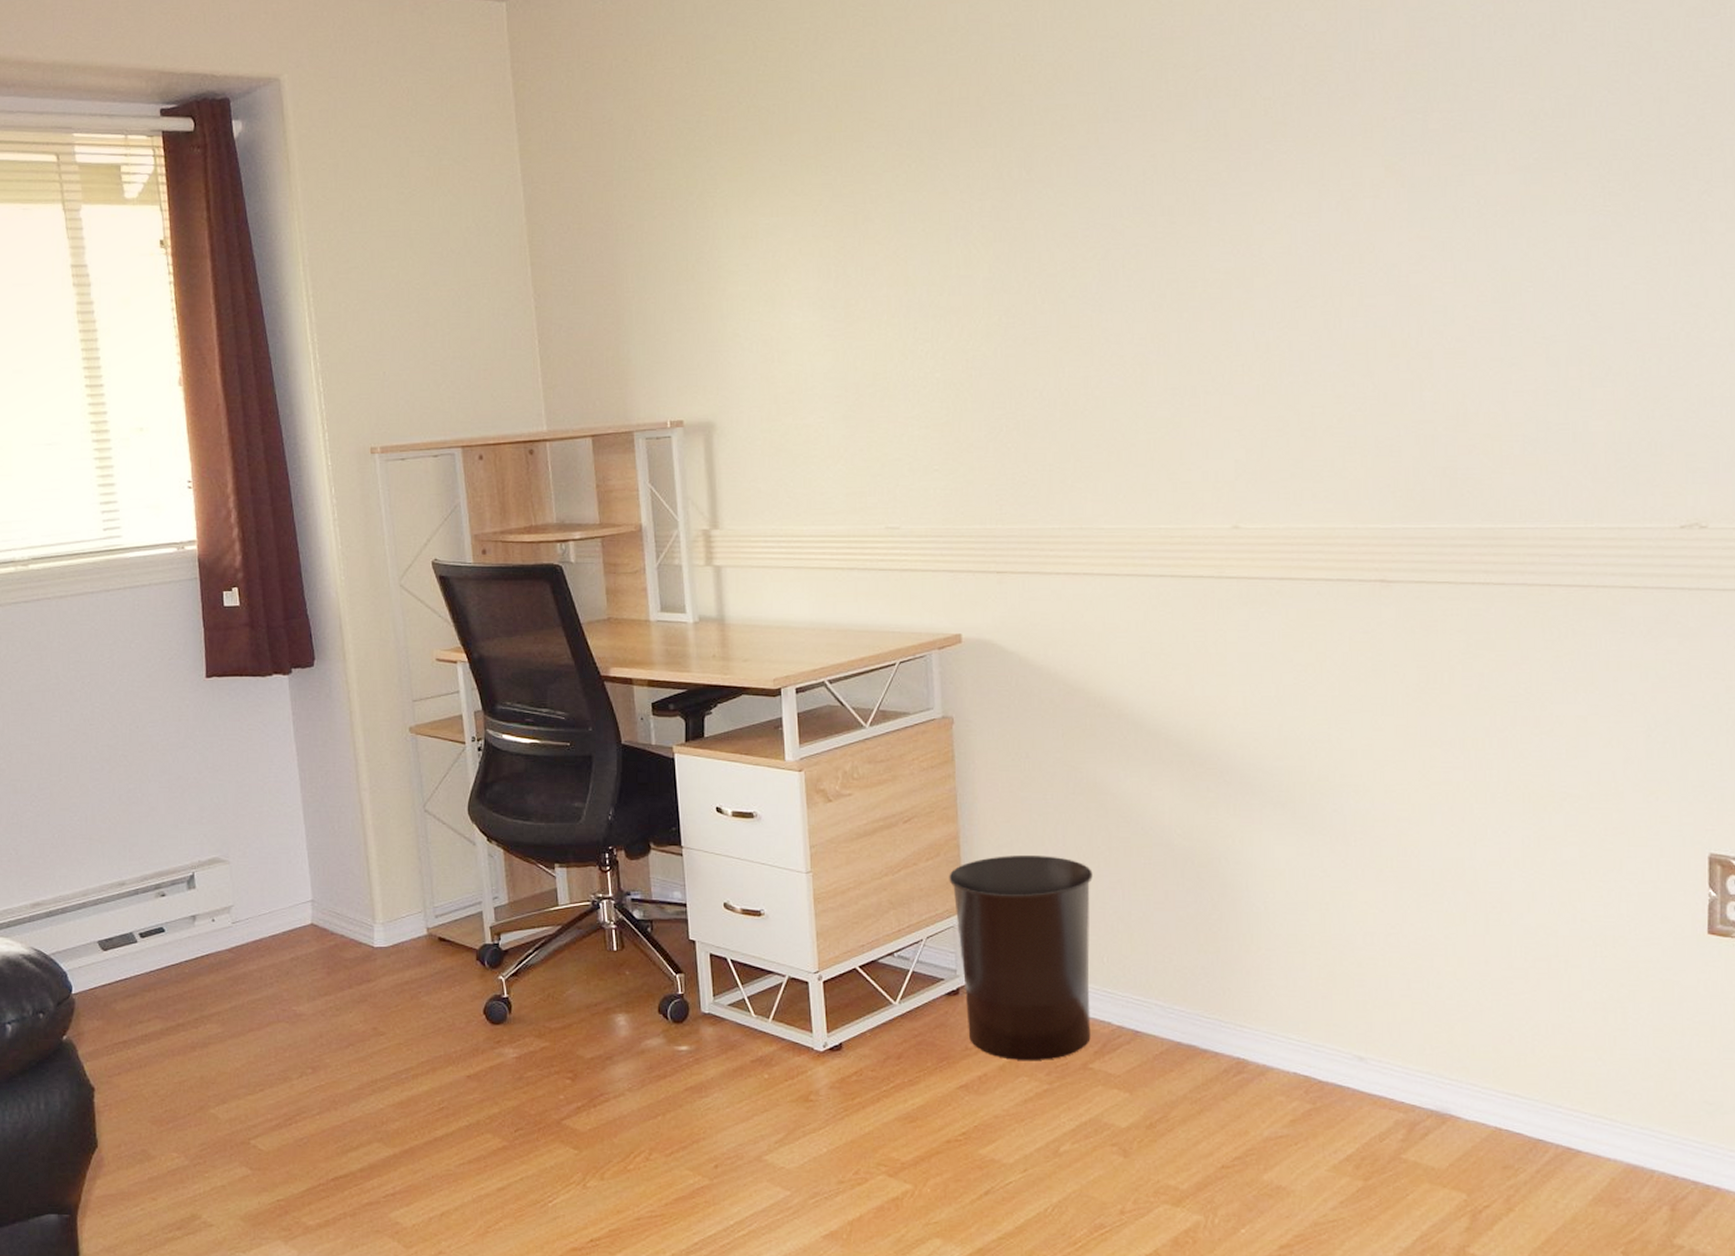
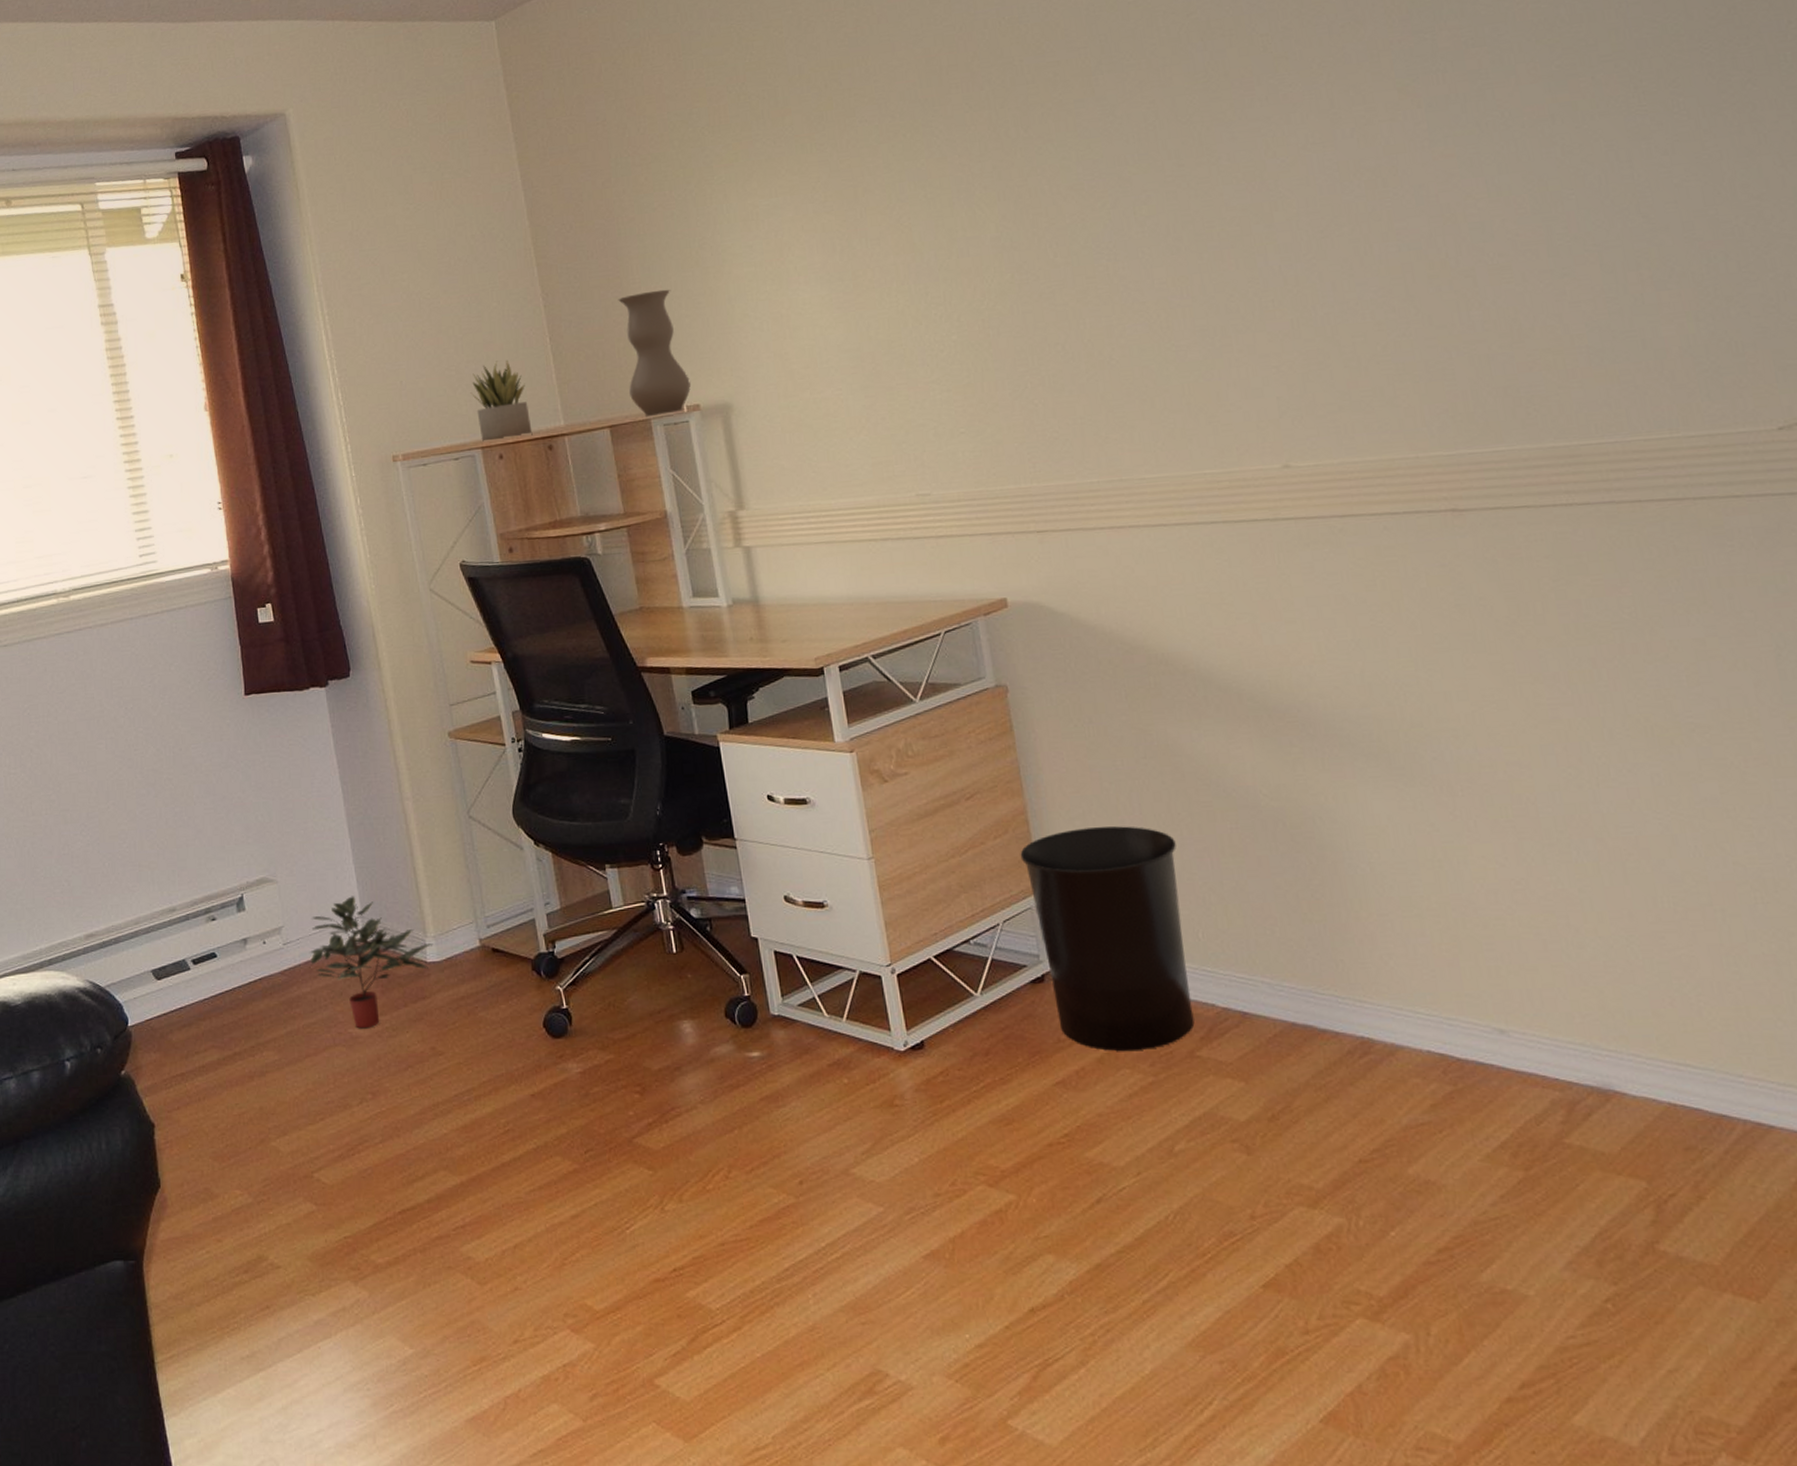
potted plant: none [258,880,381,1007] -> present [310,896,433,1029]
succulent plant: none [454,359,514,440] -> present [470,361,533,442]
vase: none [610,301,677,430] -> present [618,289,692,417]

